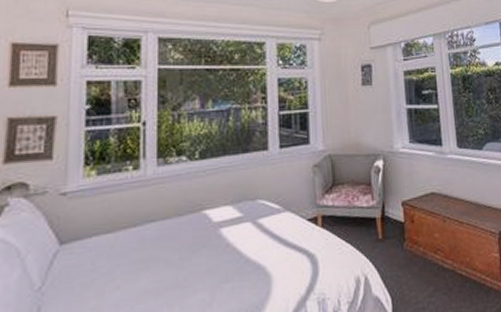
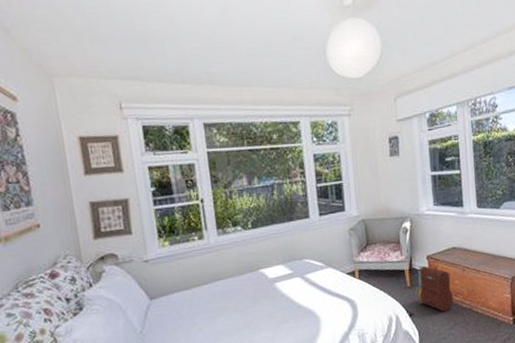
backpack: none [375,213,433,278] -> present [404,265,453,317]

